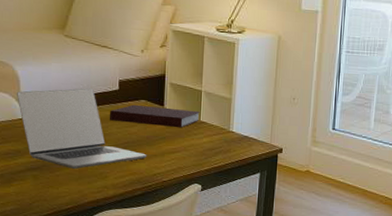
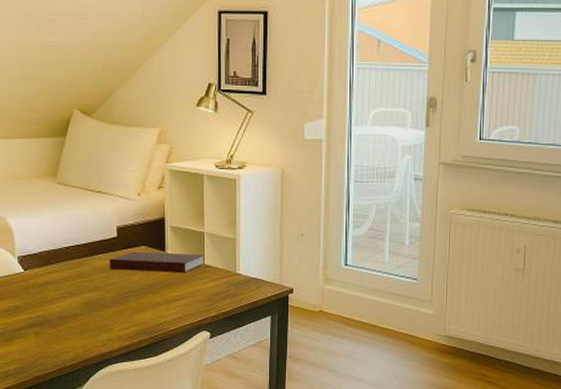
laptop: present [17,88,147,169] -> none [12,237,151,322]

